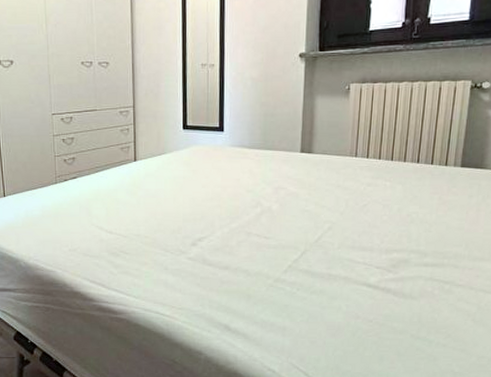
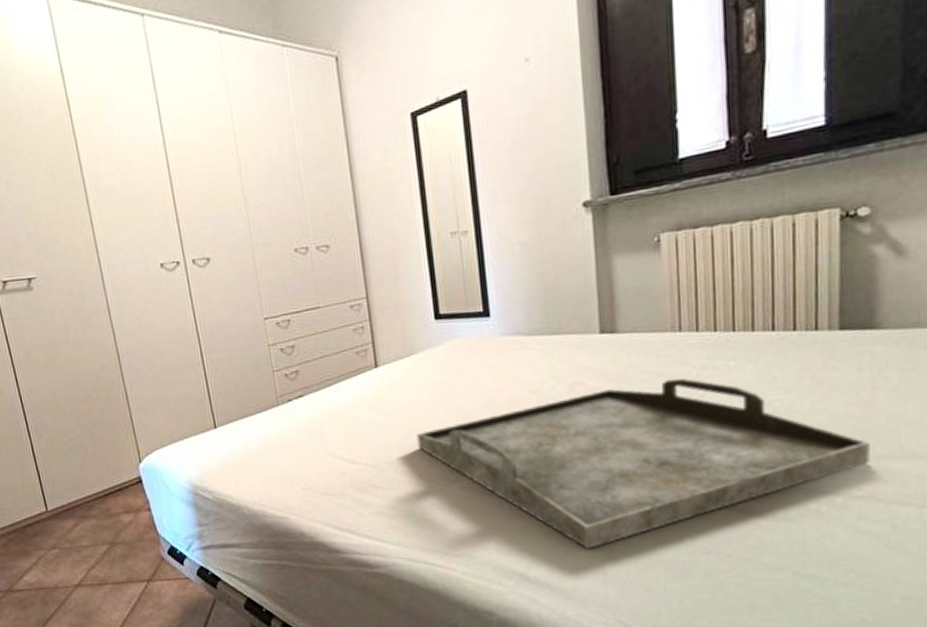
serving tray: none [160,190,471,310] -> present [417,378,870,549]

